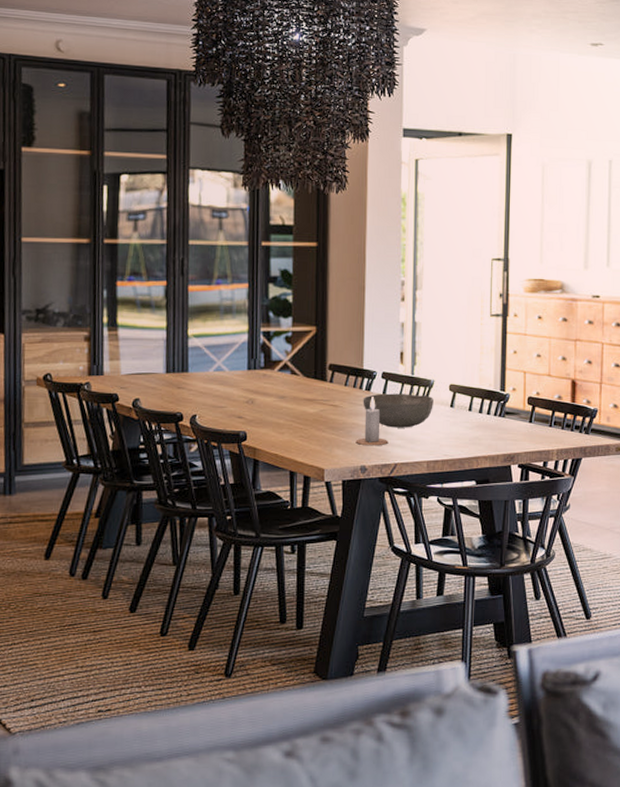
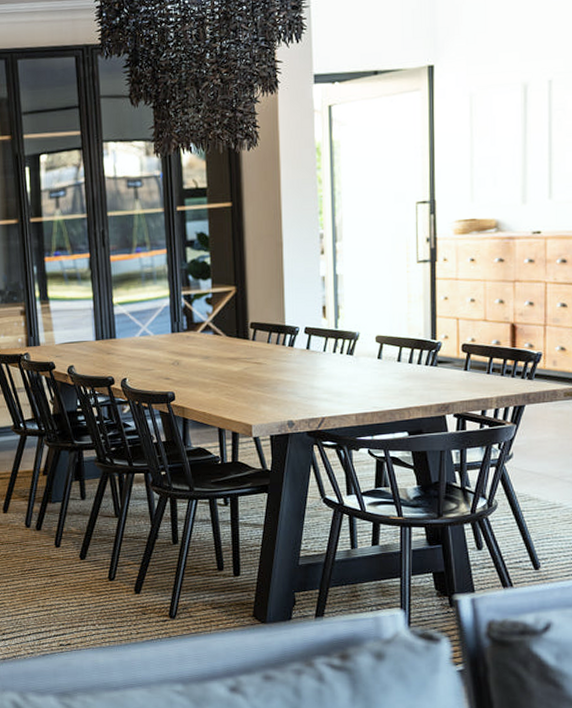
candle: present [355,397,389,446] -> none [281,352,315,401]
bowl: present [363,393,433,428] -> none [286,347,360,382]

